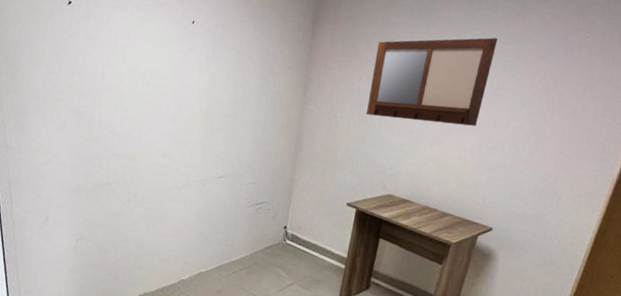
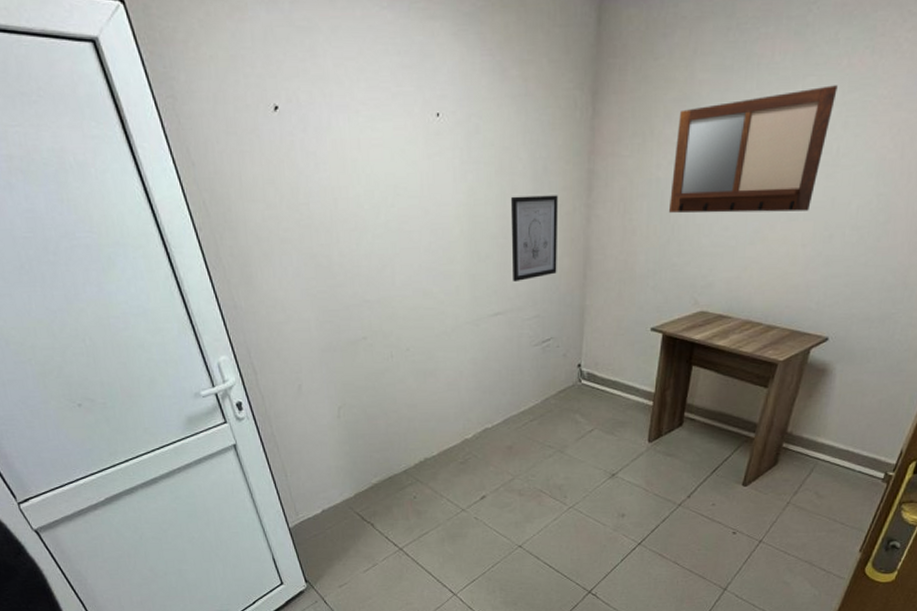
wall art: none [237,88,280,154] -> present [510,195,558,283]

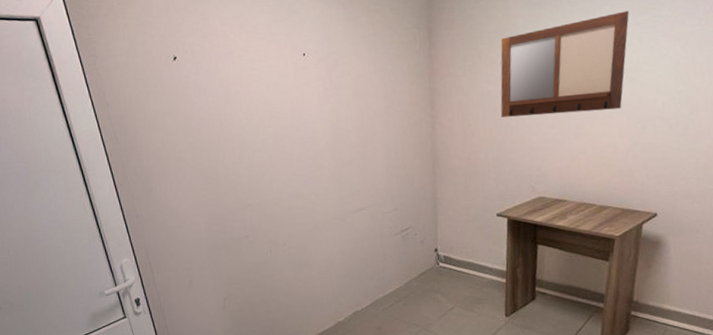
wall art: present [510,195,558,283] -> none [366,109,410,182]

